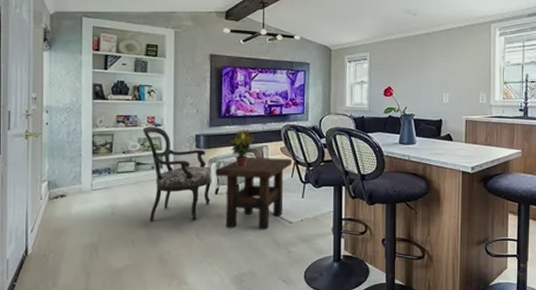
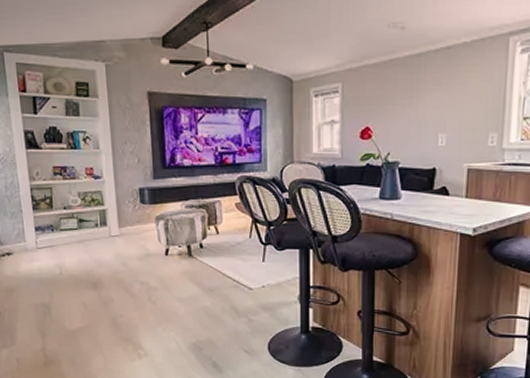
armchair: present [142,127,211,221] -> none [81,179,161,284]
side table: present [215,157,293,230] -> none [163,213,250,296]
potted plant: present [230,129,255,167] -> none [178,181,206,226]

